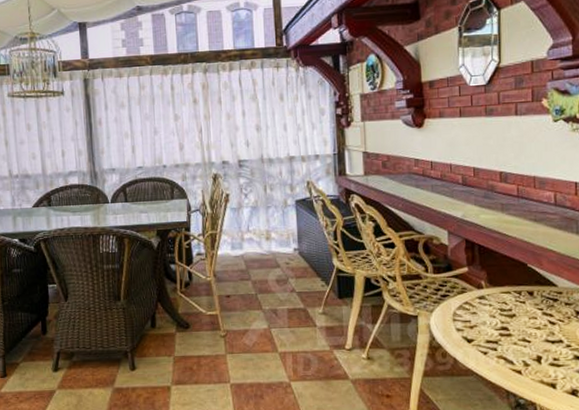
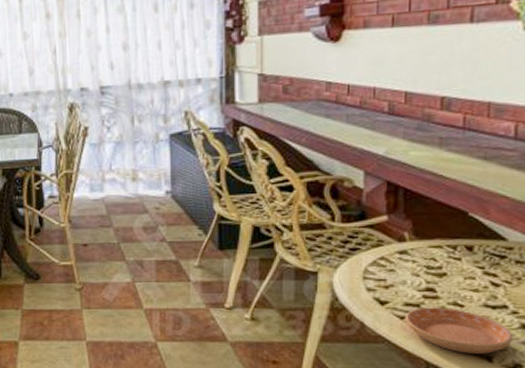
saucer: none [488,343,570,382] -> present [406,307,514,354]

